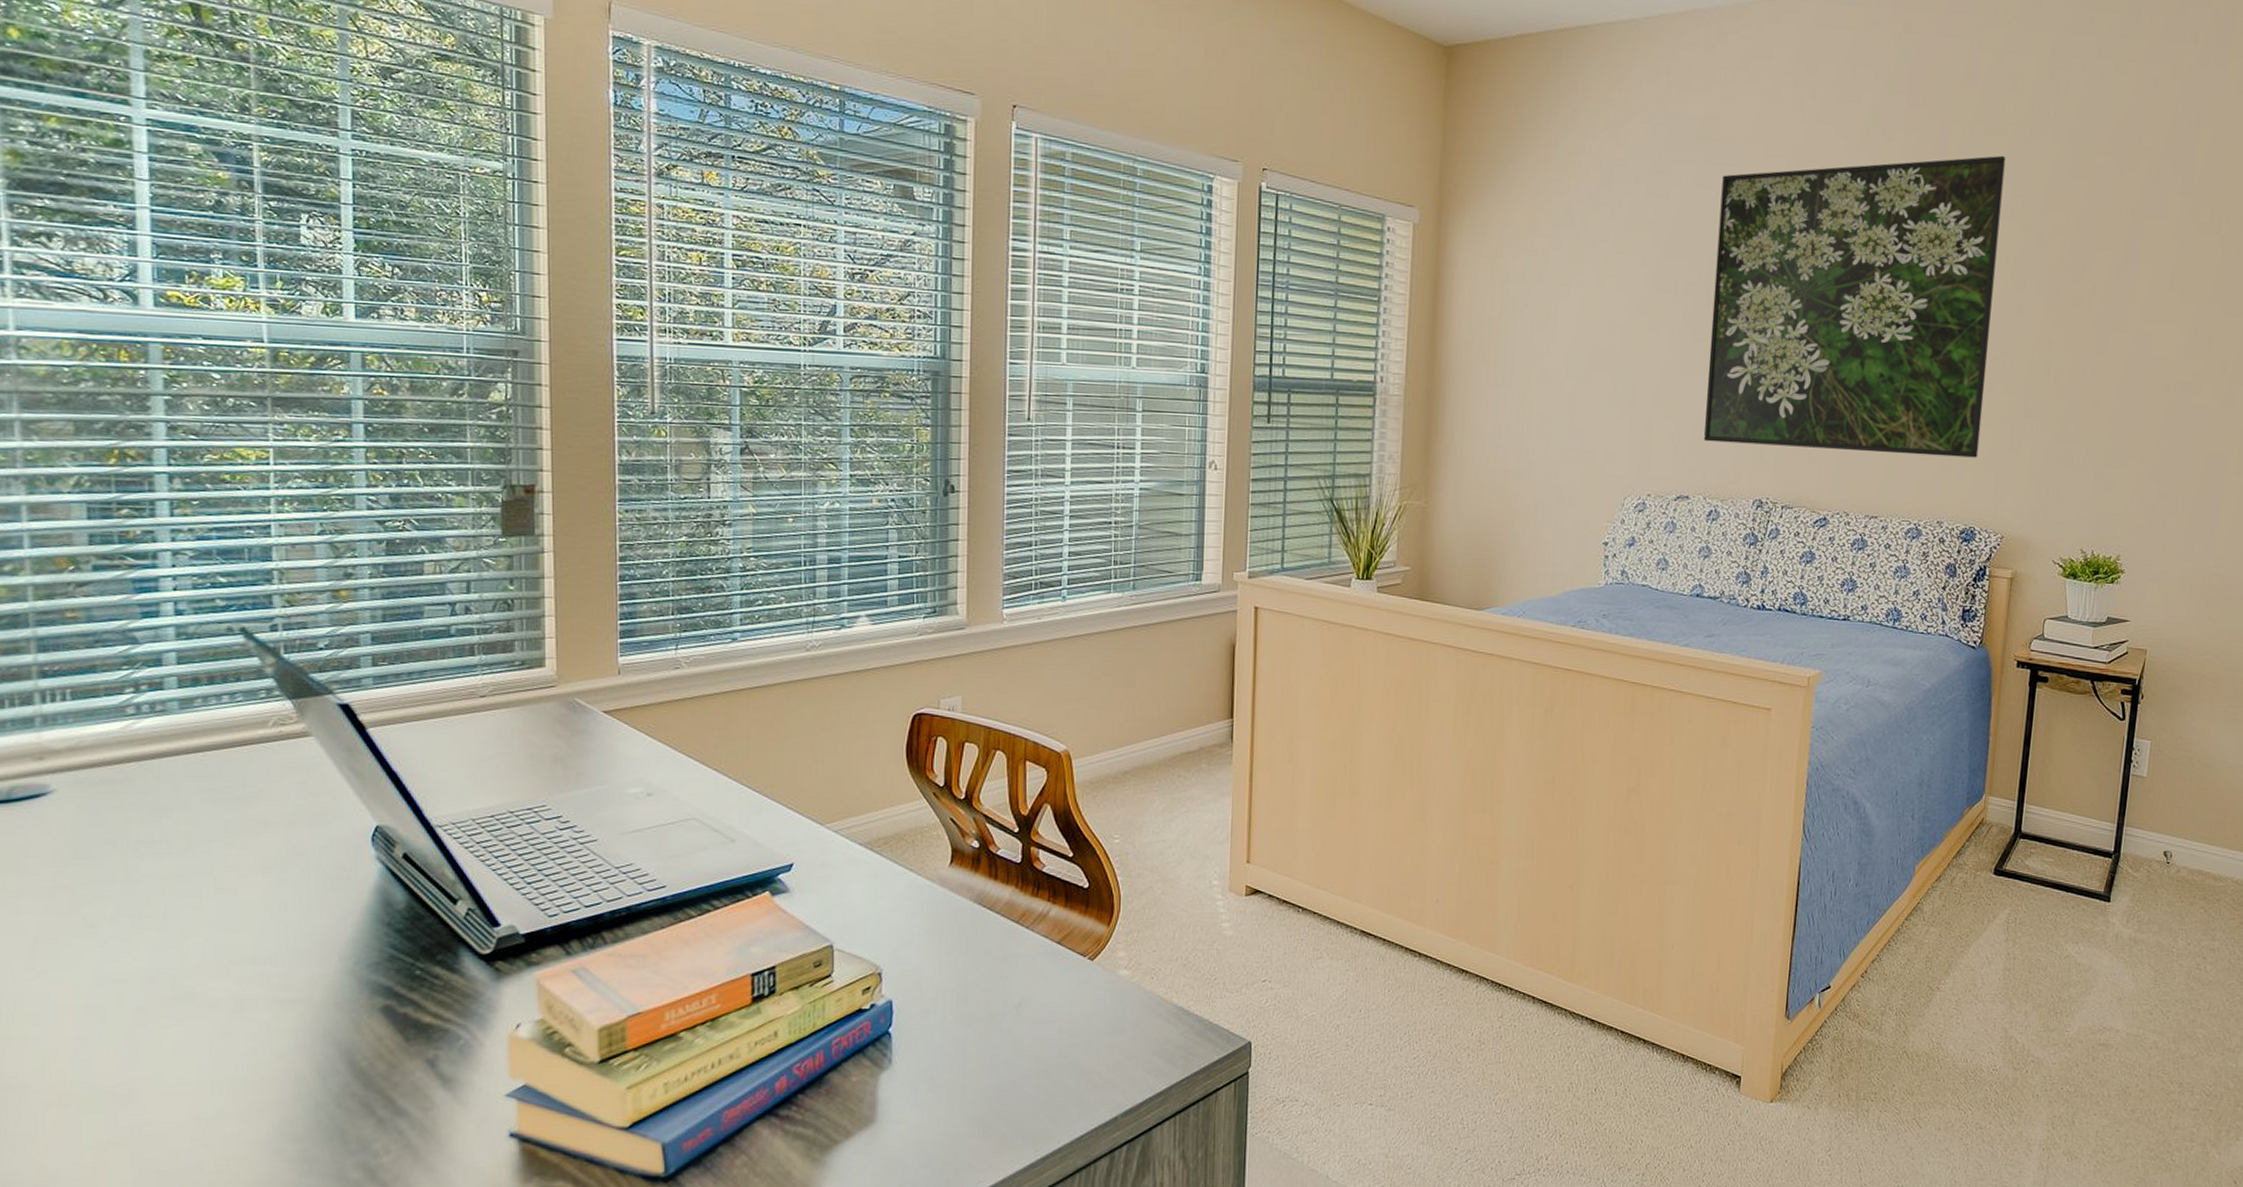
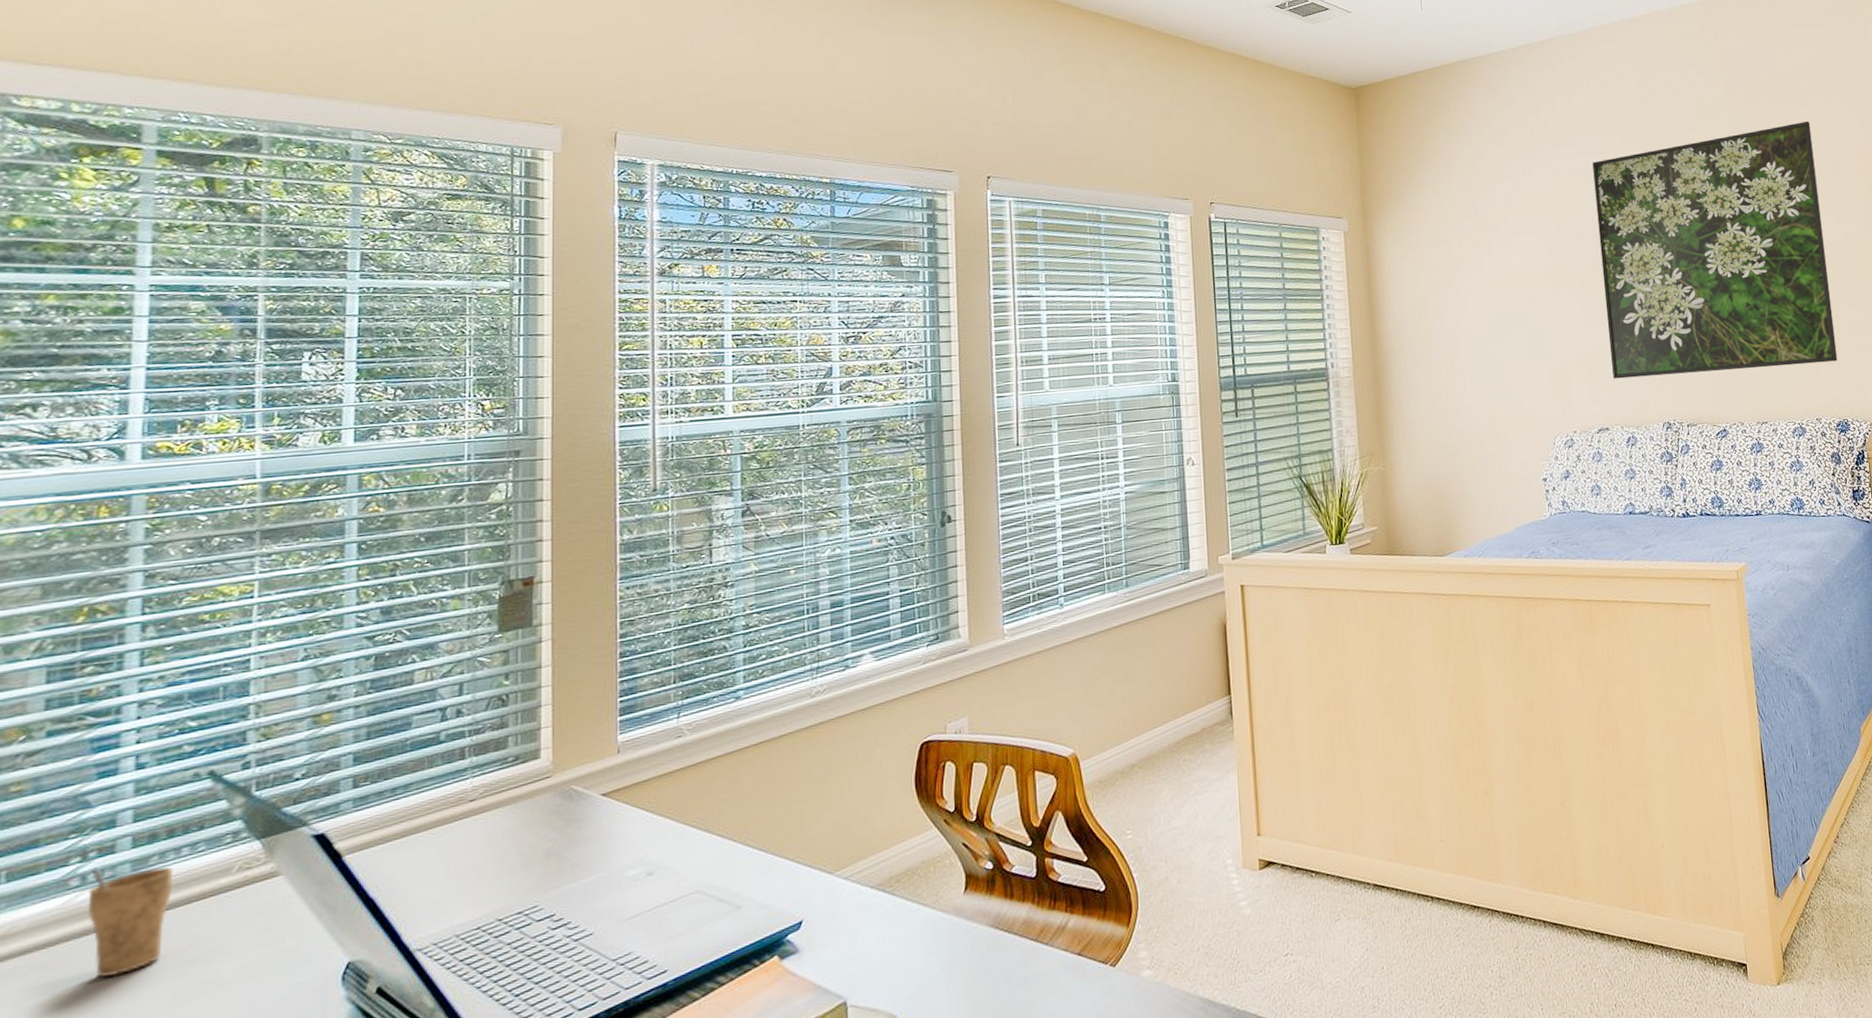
cup: none [143,700,218,801] -> present [87,867,174,978]

